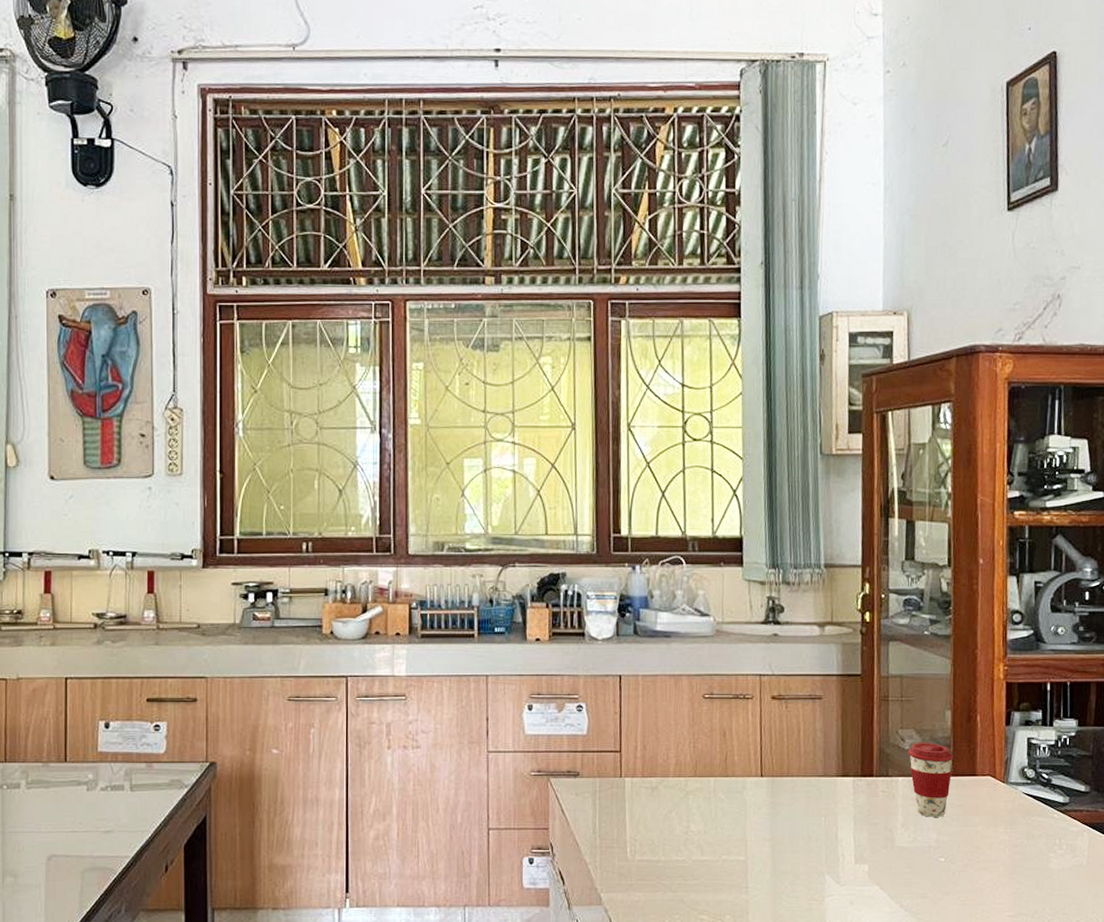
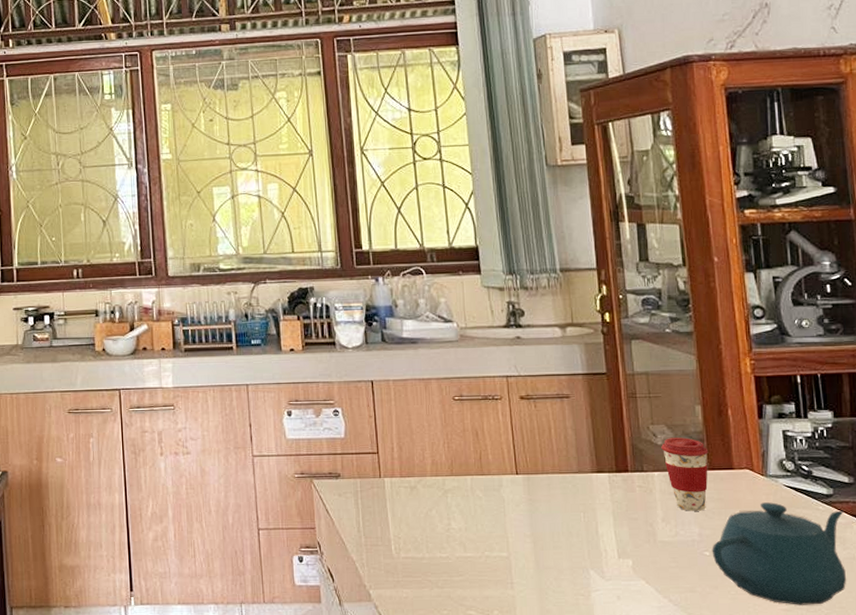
teapot: none [947,810,1077,912] -> present [712,502,847,605]

